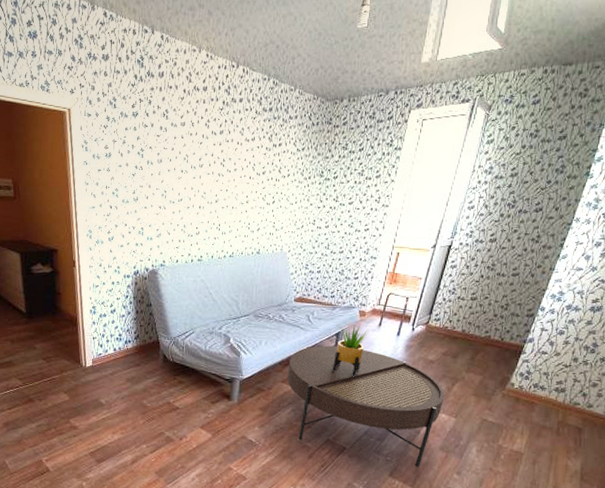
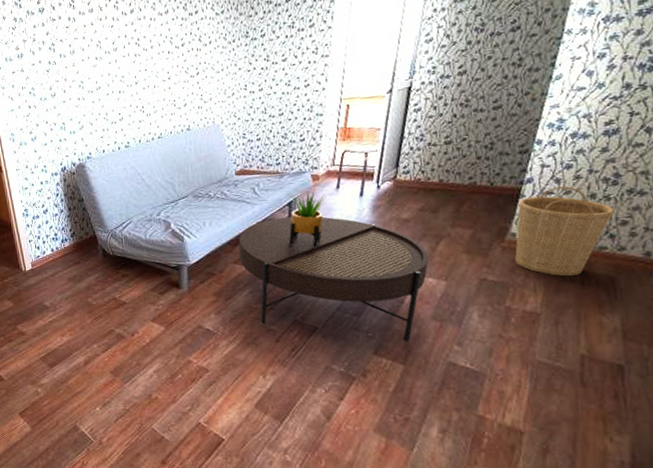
basket: none [510,349,590,425] -> present [514,186,615,277]

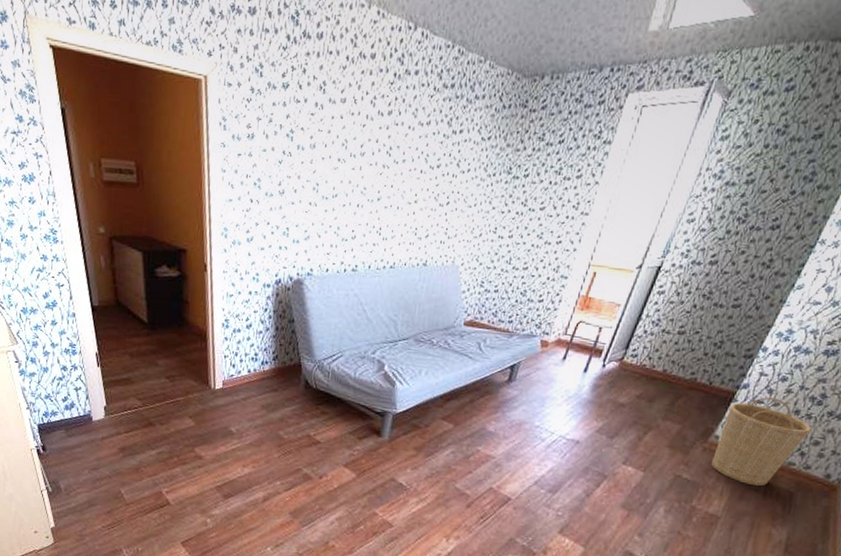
coffee table: present [238,216,429,341] -> none [448,379,635,525]
potted plant: present [288,189,326,249] -> none [502,356,551,418]

